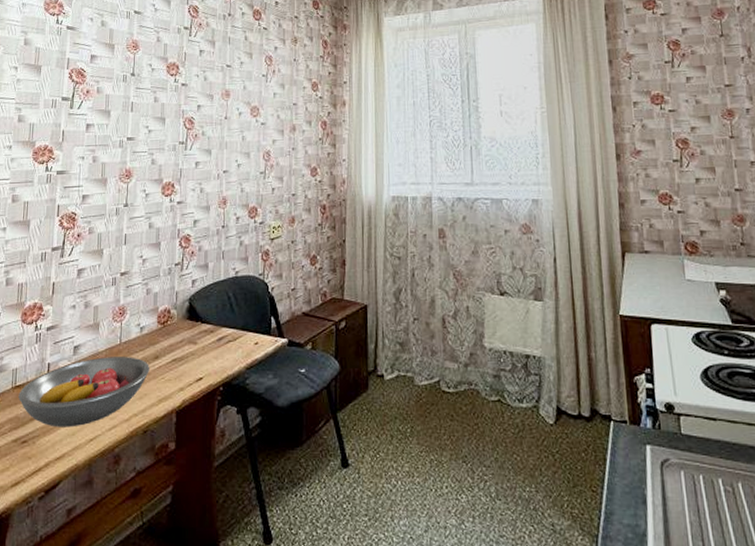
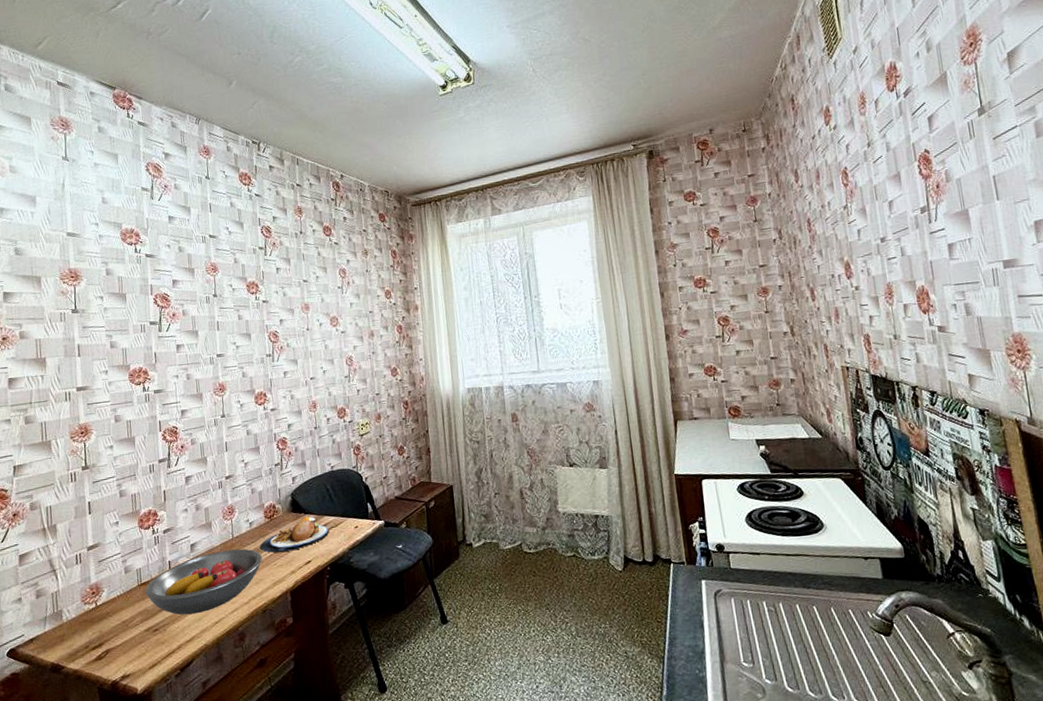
plate: none [148,326,226,364] -> present [260,516,330,553]

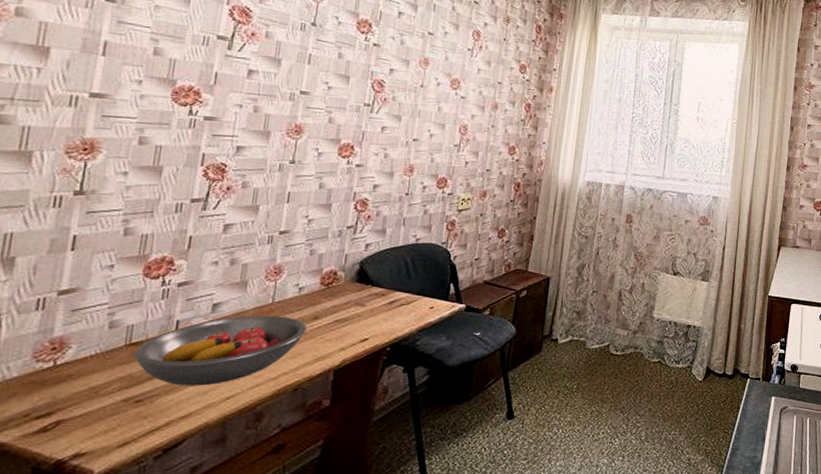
plate: present [260,516,330,553] -> none [306,289,398,325]

